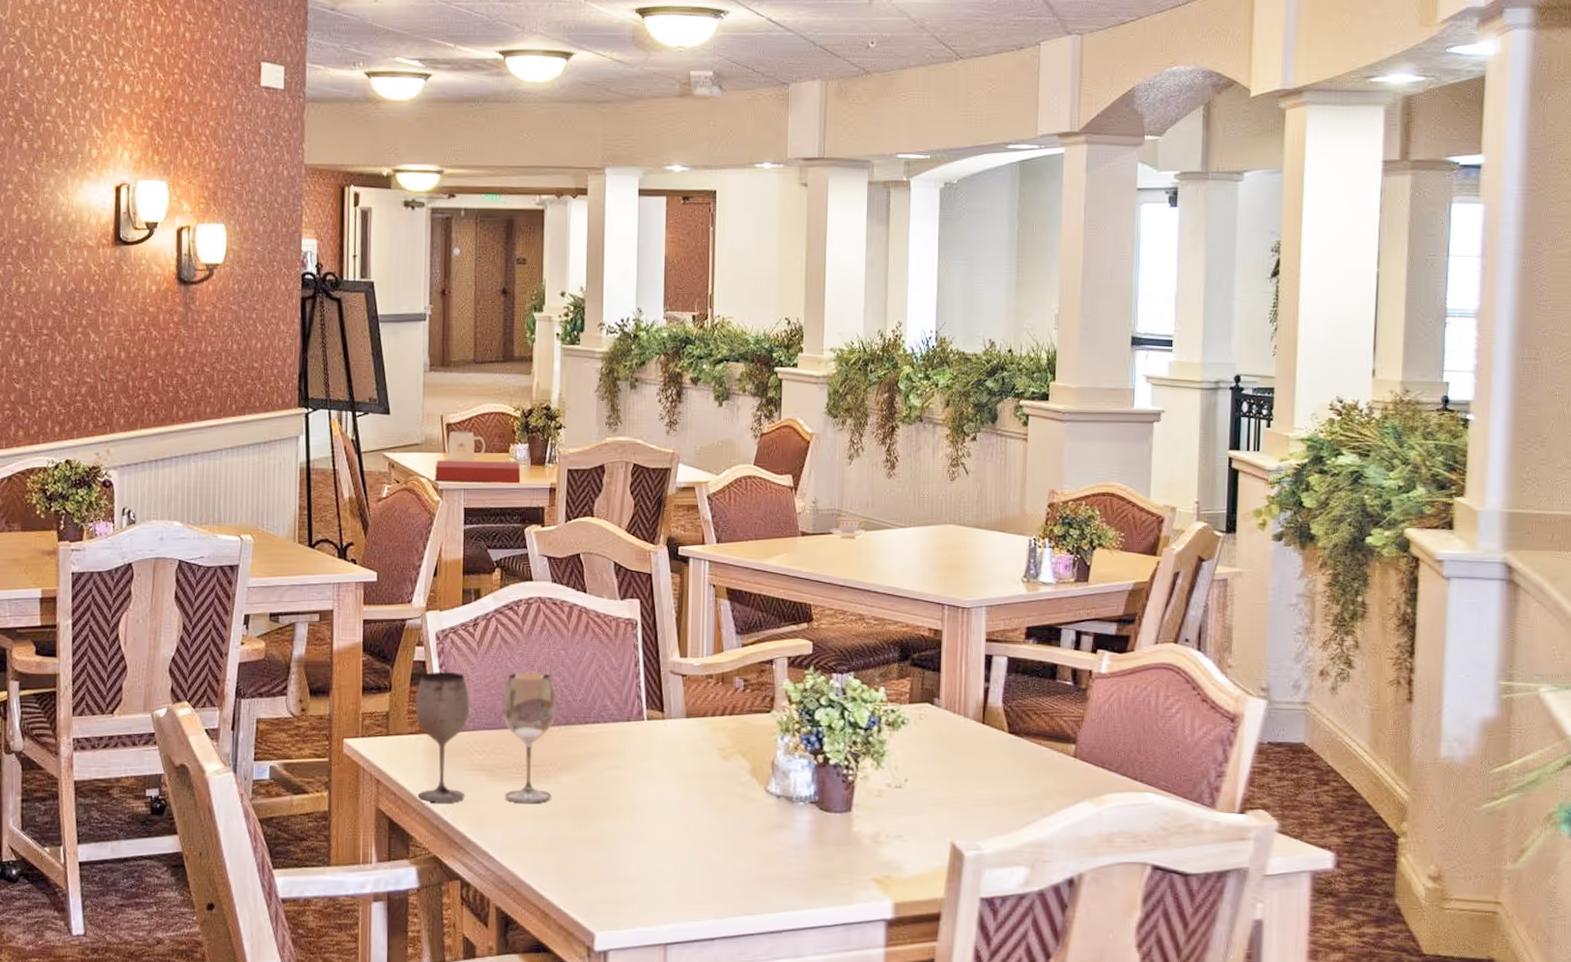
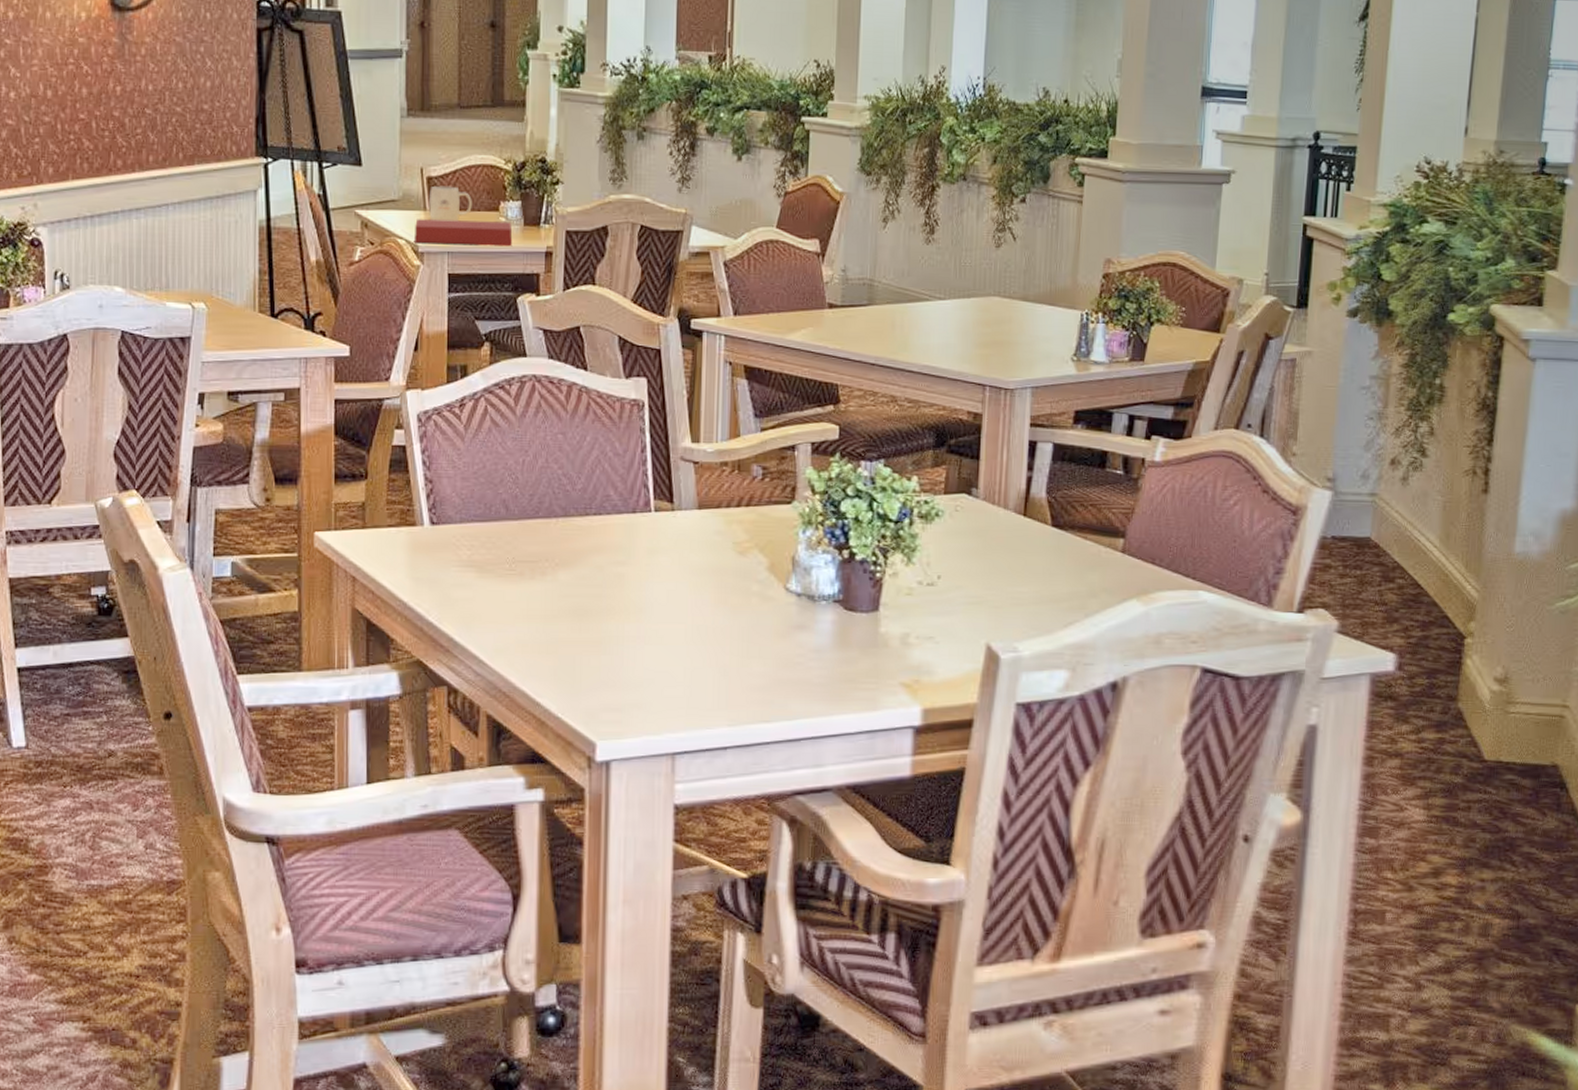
wineglass: present [415,672,556,803] -> none [395,458,554,602]
teacup: present [830,516,866,539] -> none [860,286,901,312]

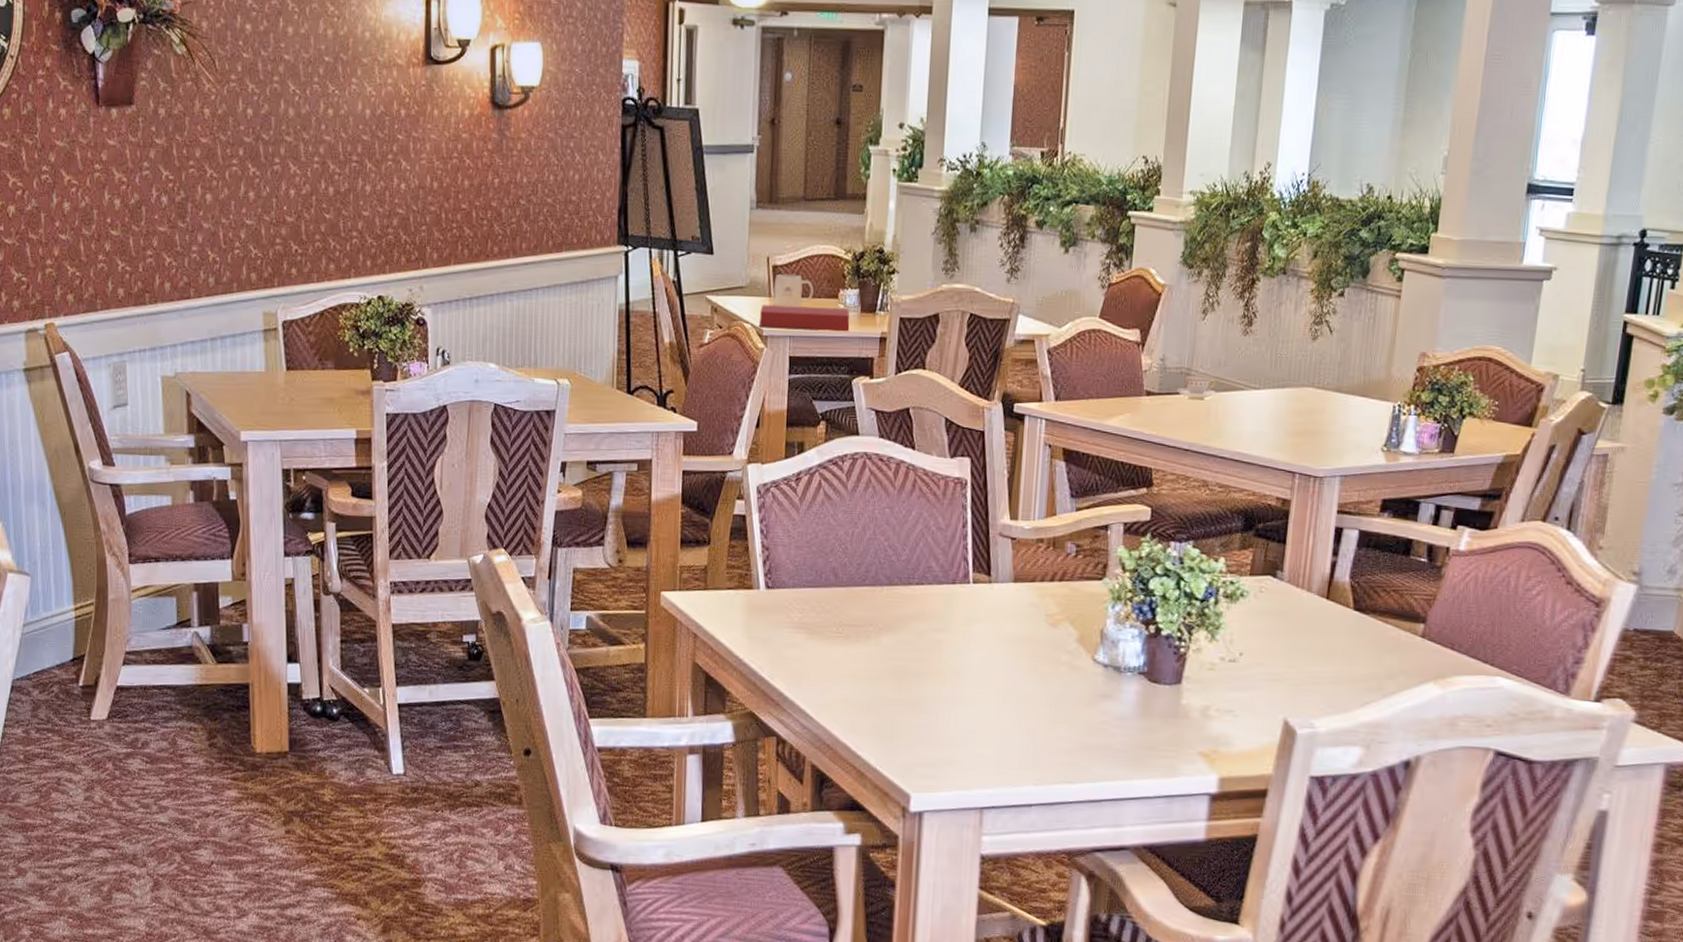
teacup: none [860,286,901,312] -> present [1177,375,1217,400]

